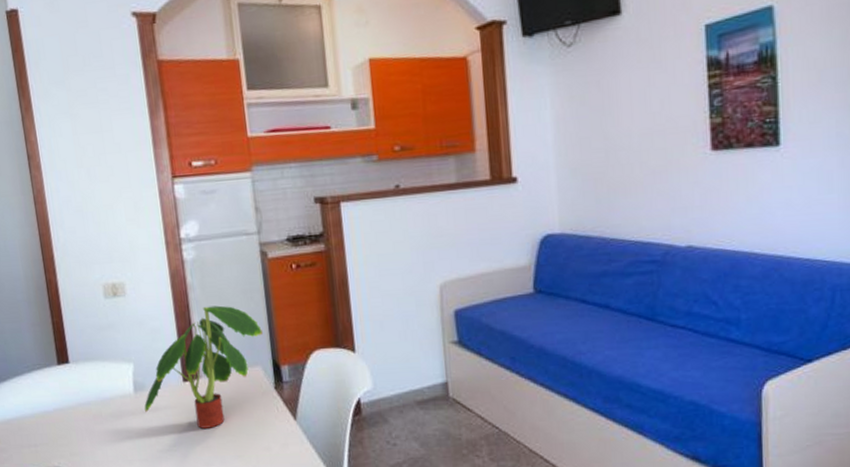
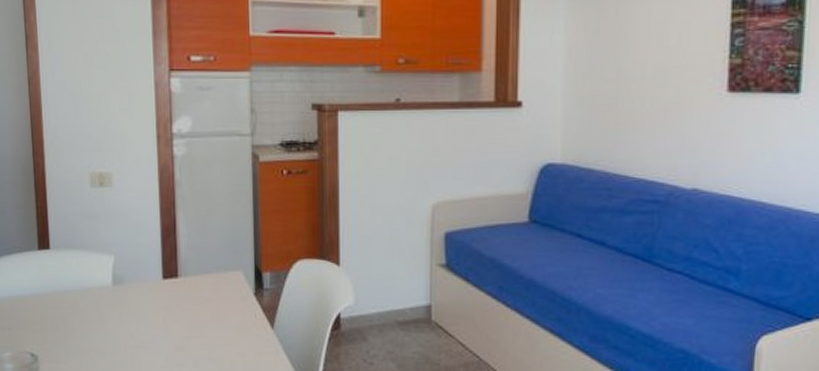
plant: present [144,305,263,429] -> none [121,205,247,329]

